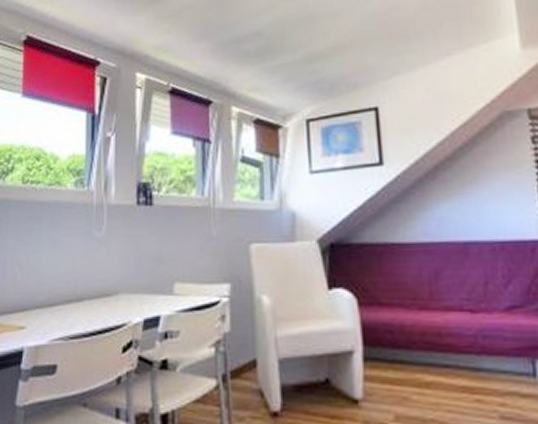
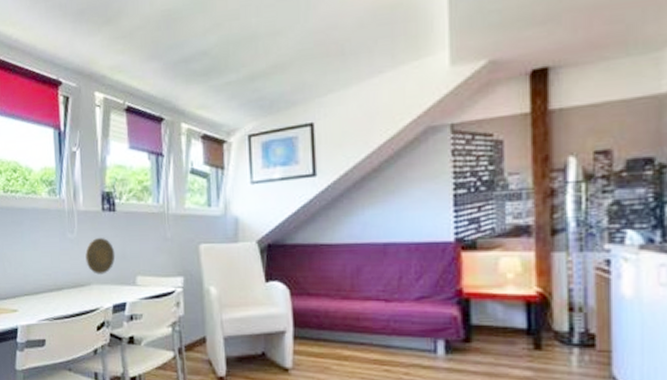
decorative plate: none [114,237,150,281] -> present [85,238,116,275]

